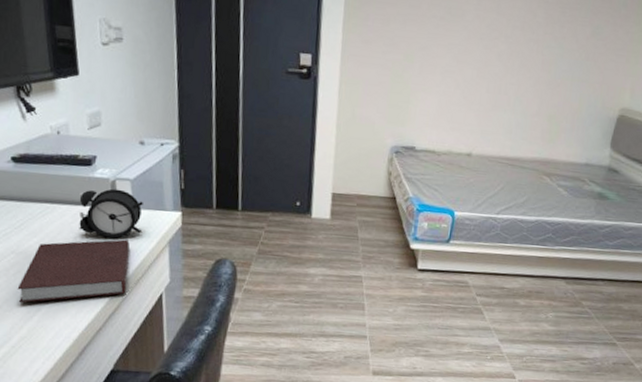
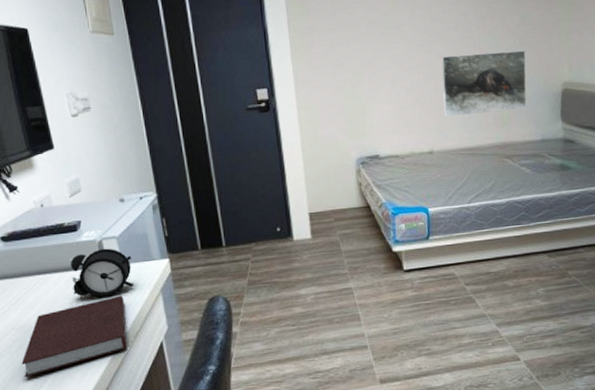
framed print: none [490,55,590,129] -> present [441,50,527,117]

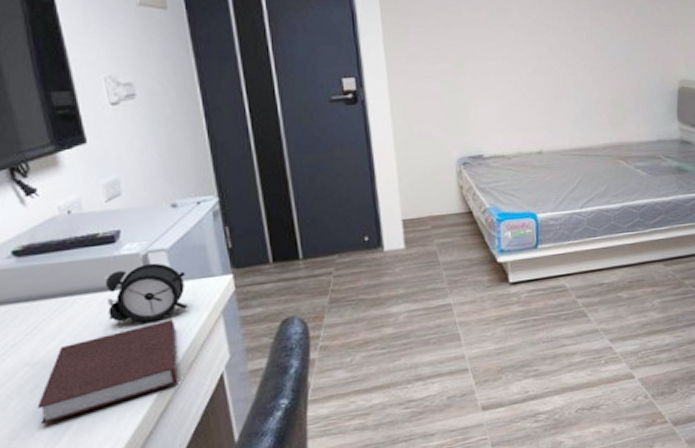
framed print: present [441,50,527,117] -> none [551,44,642,115]

